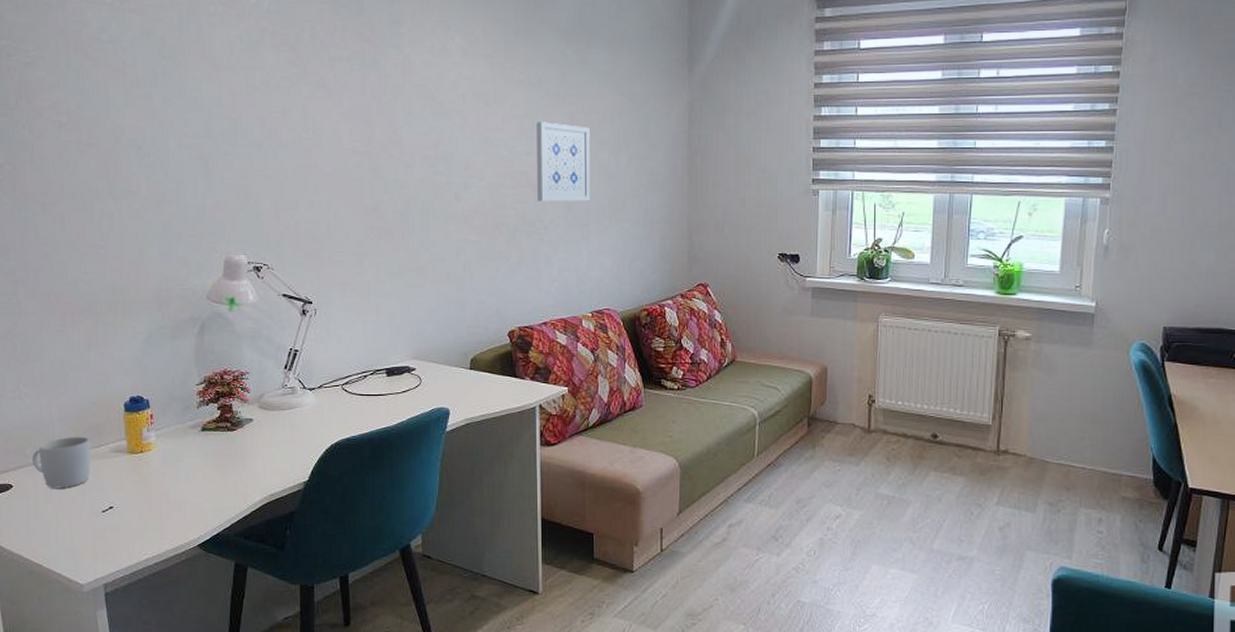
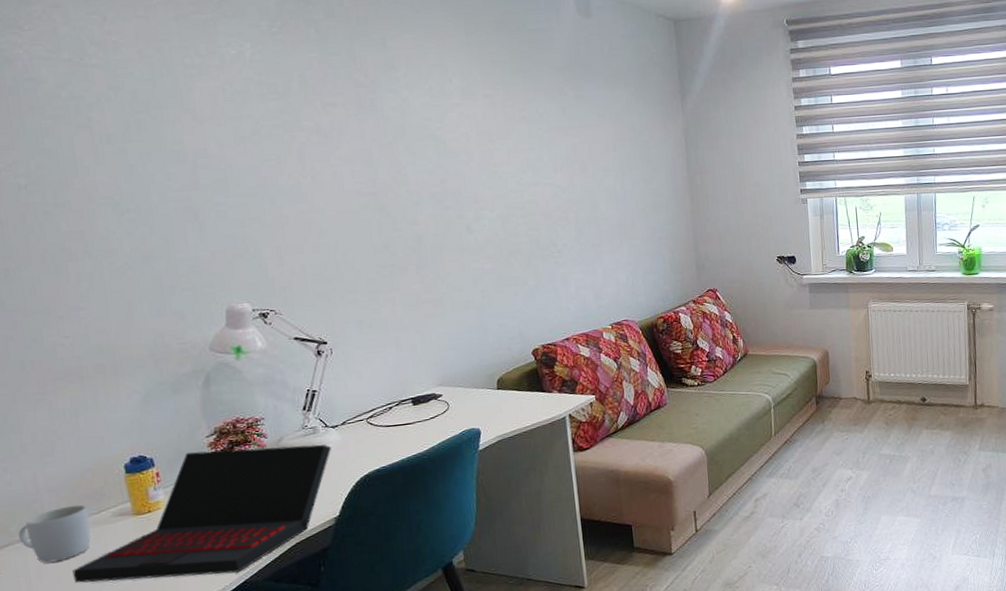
laptop: none [73,398,308,524] -> present [72,444,332,583]
wall art: present [537,122,590,201] -> none [542,154,601,227]

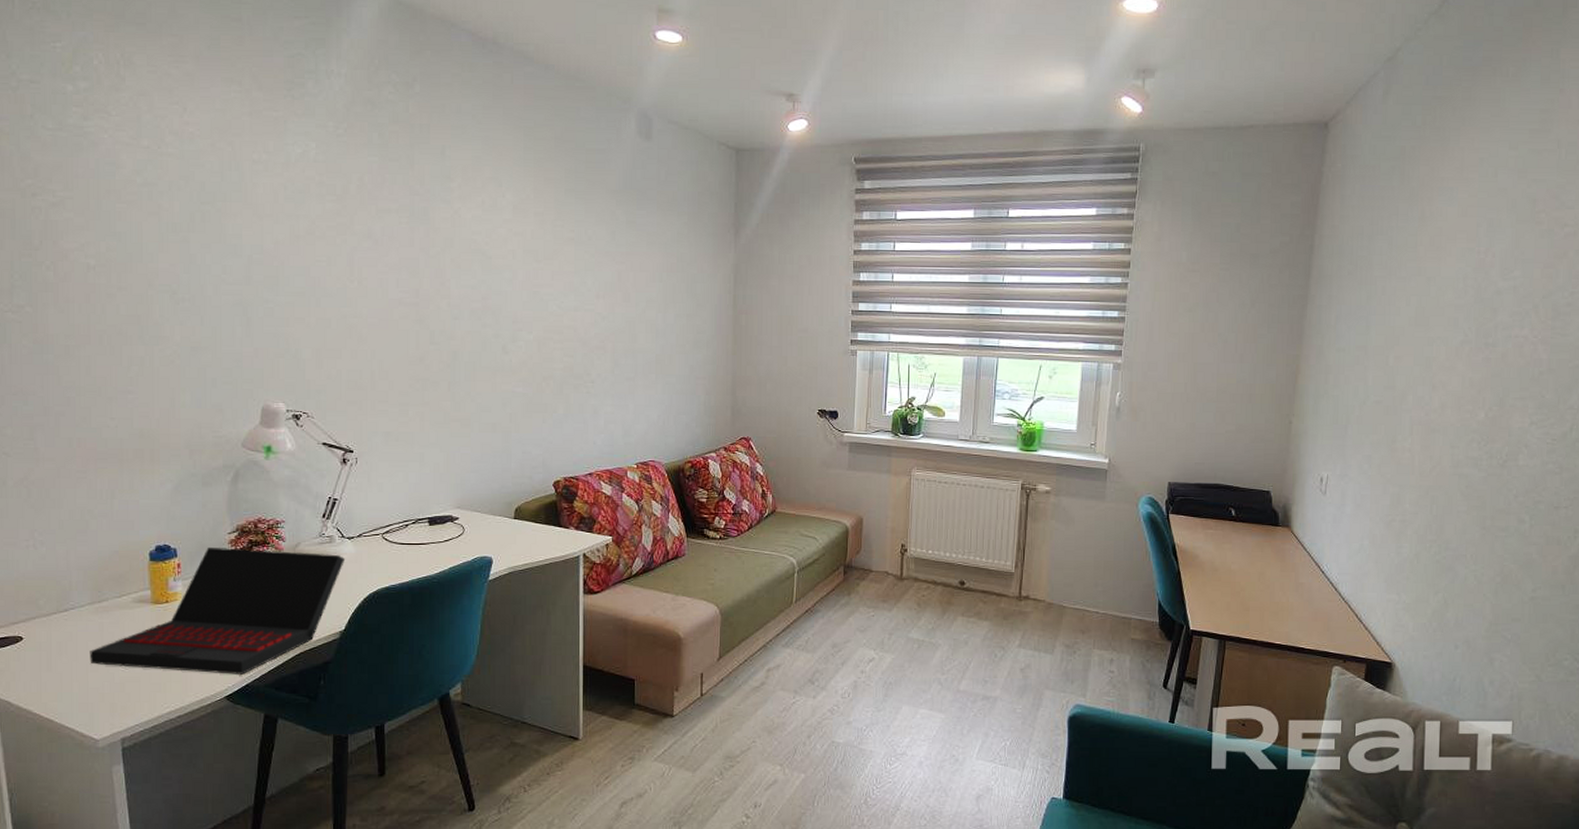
mug: present [18,504,91,563] -> none [46,586,111,640]

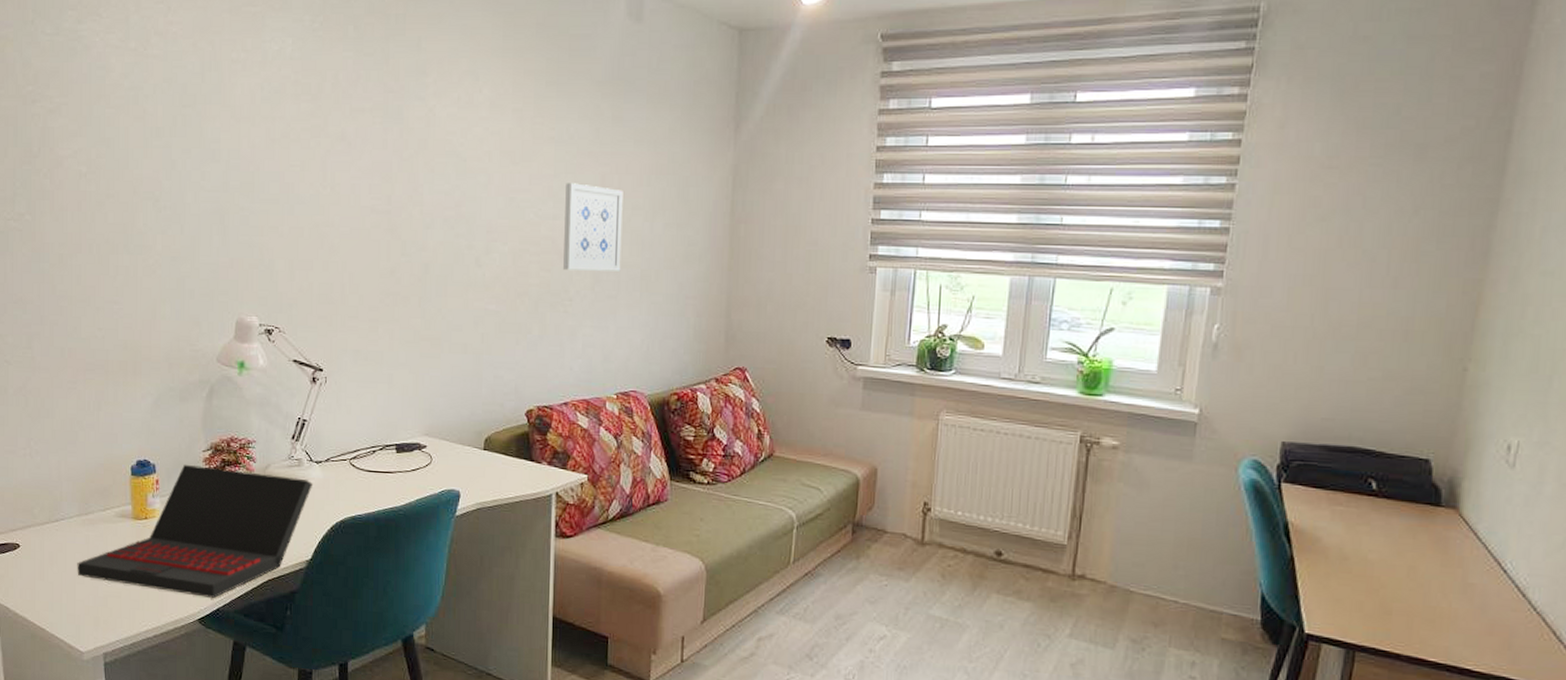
wall art: none [585,279,638,356] -> present [563,183,623,271]

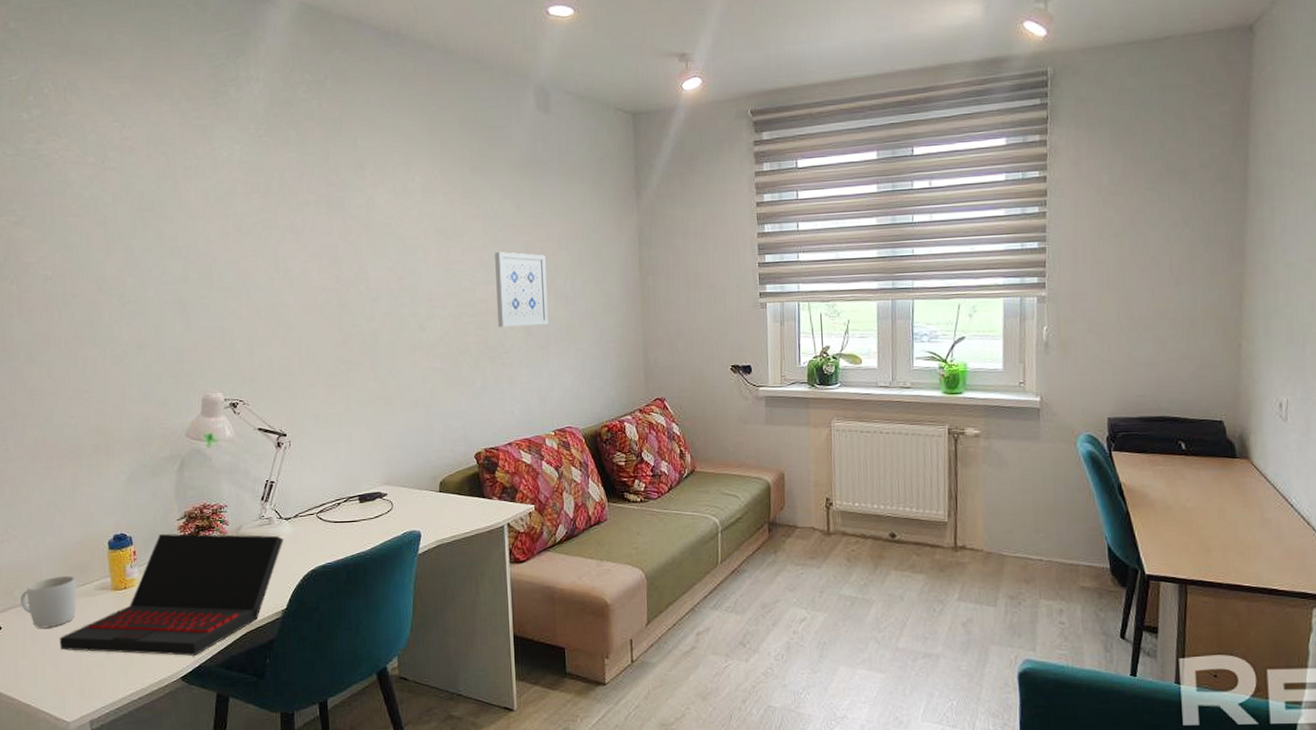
mug: none [40,498,97,552] -> present [20,575,77,628]

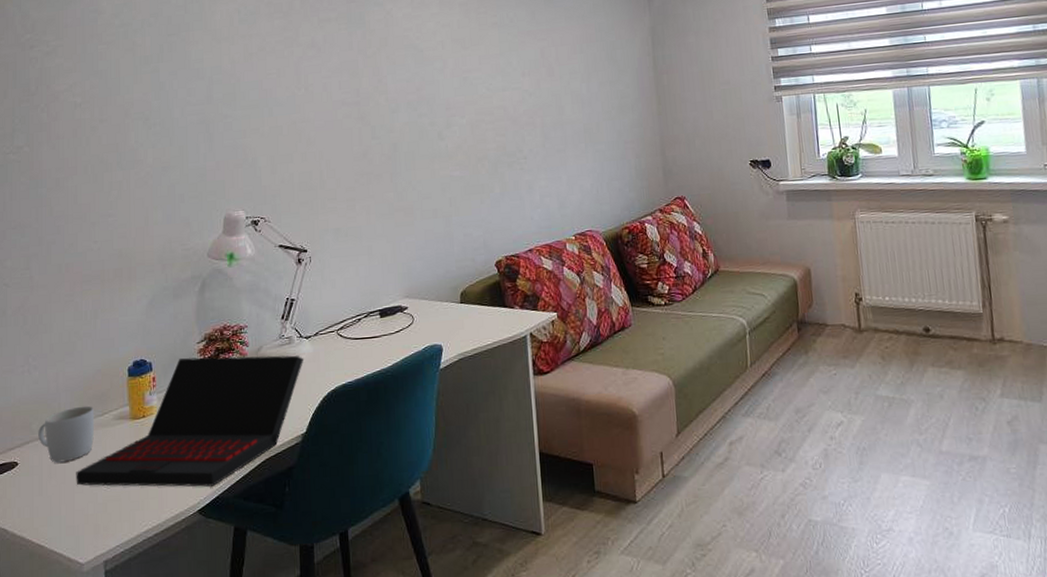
wall art: present [495,252,549,327] -> none [511,58,566,133]

